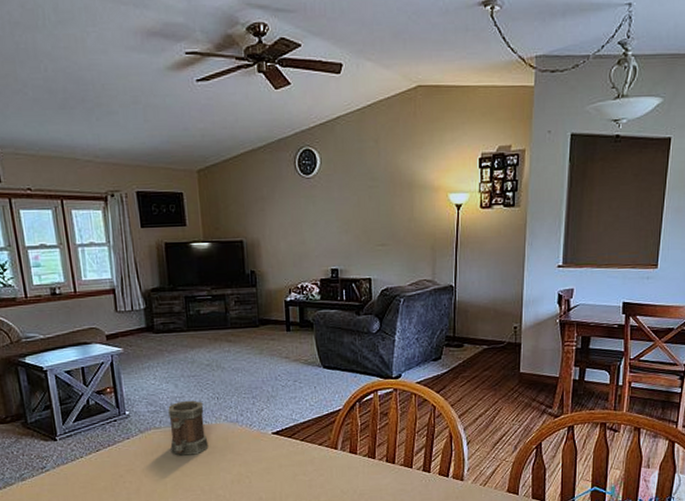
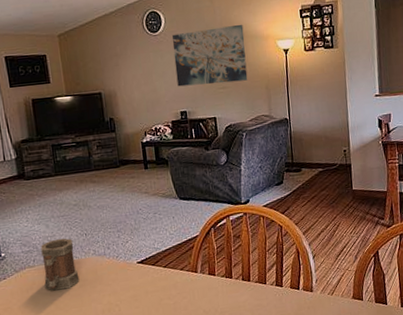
wall art: none [327,171,412,240] -> present [172,24,248,87]

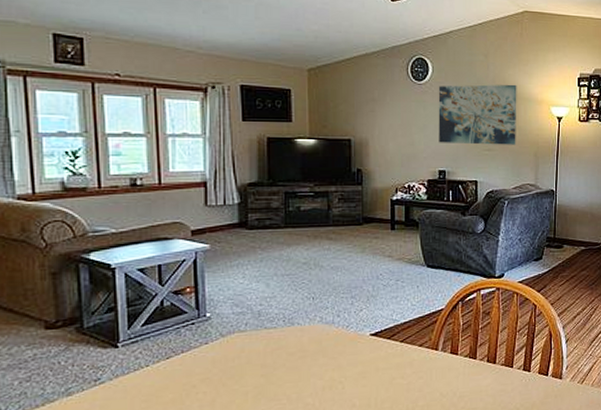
mug: present [41,238,80,291] -> none [256,300,299,361]

